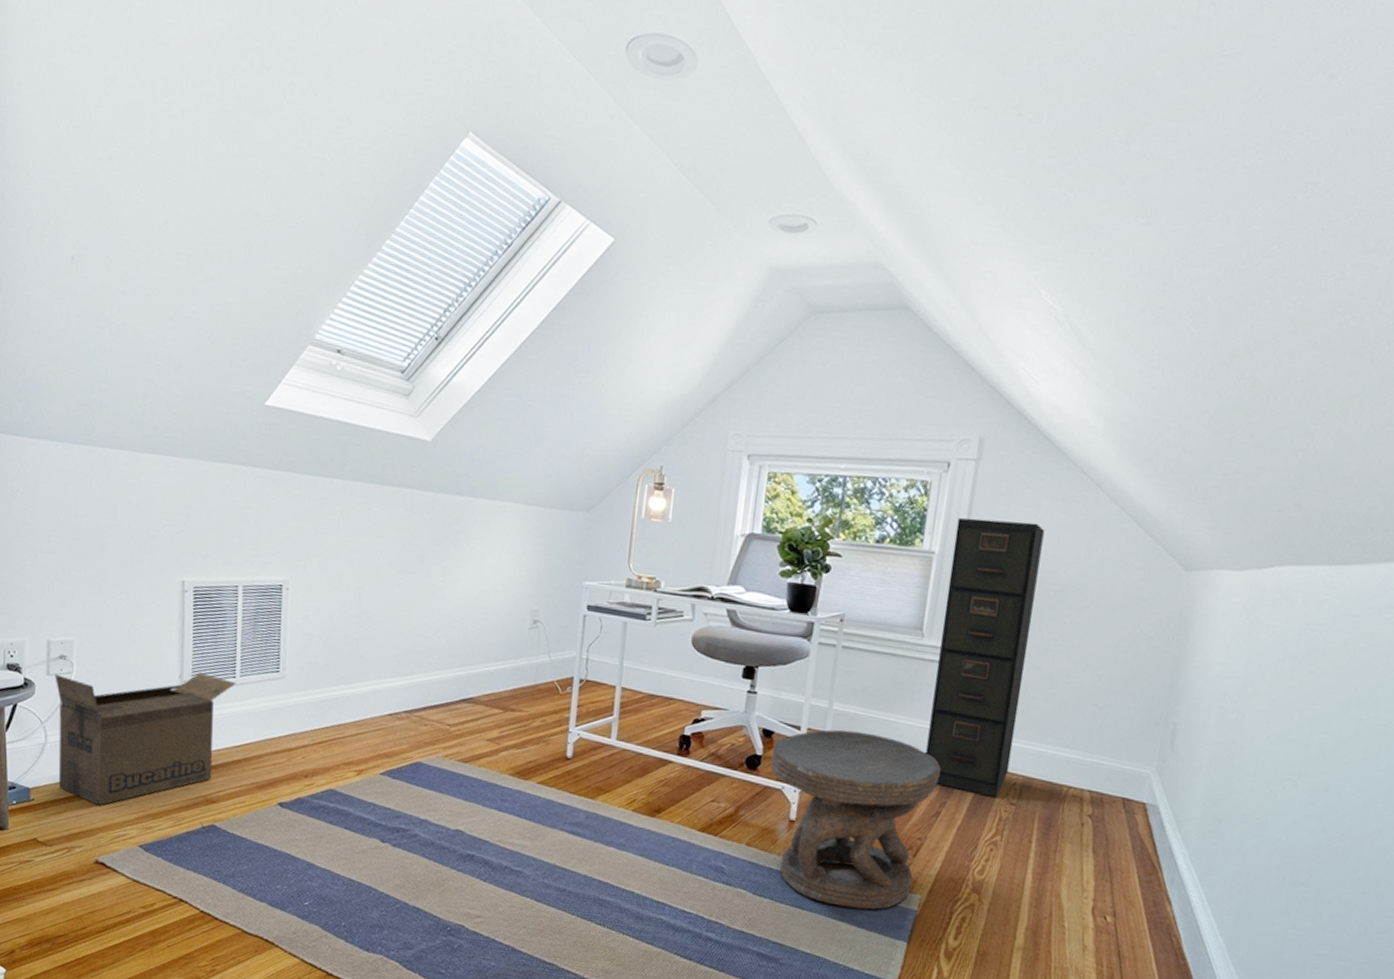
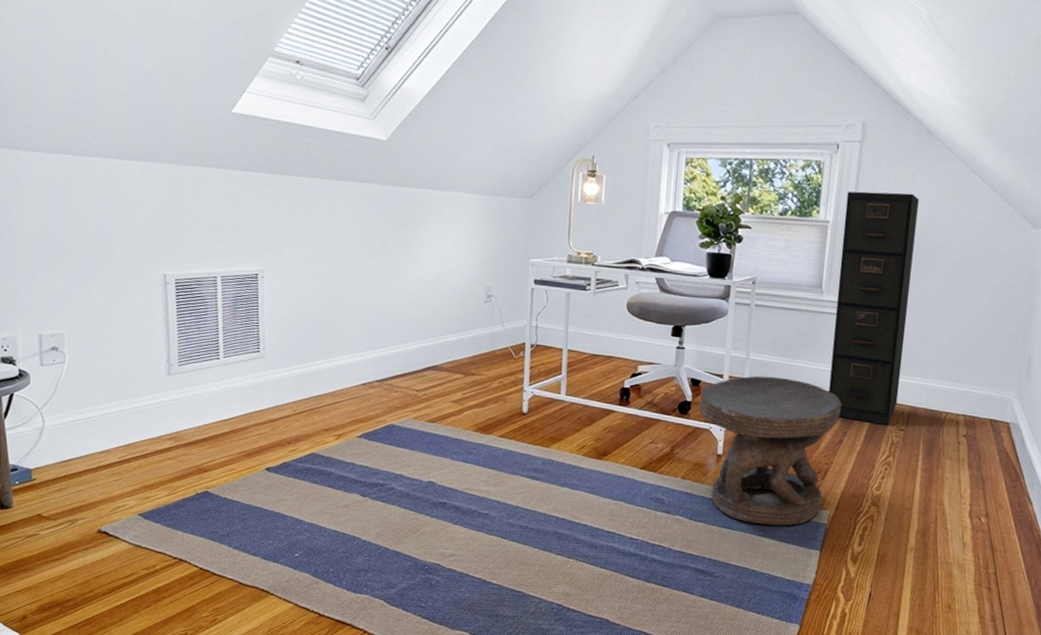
cardboard box: present [54,672,236,806] -> none [48,356,221,481]

